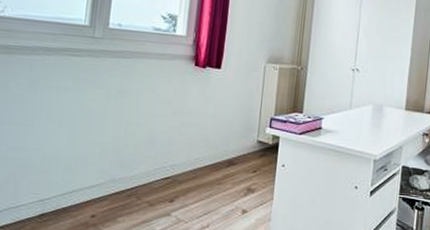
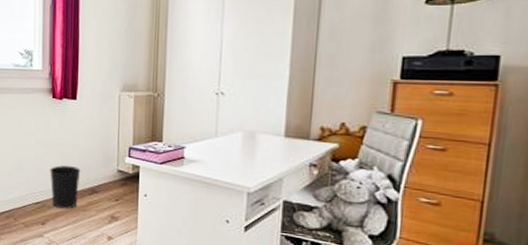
wastebasket: none [184,136,219,183] -> present [50,164,81,209]

